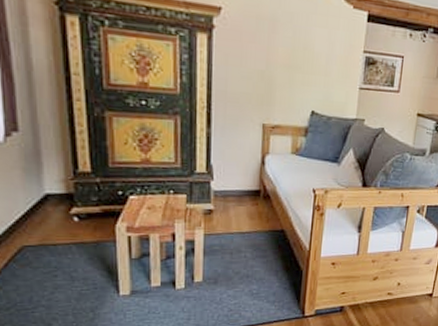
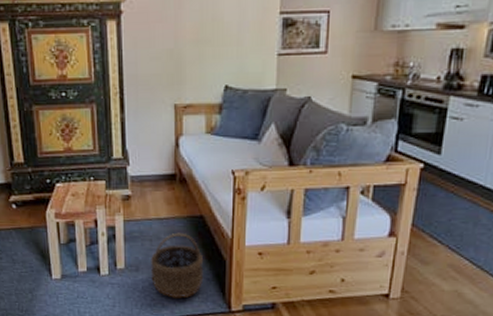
wicker basket: none [229,246,282,308] -> present [150,232,204,299]

